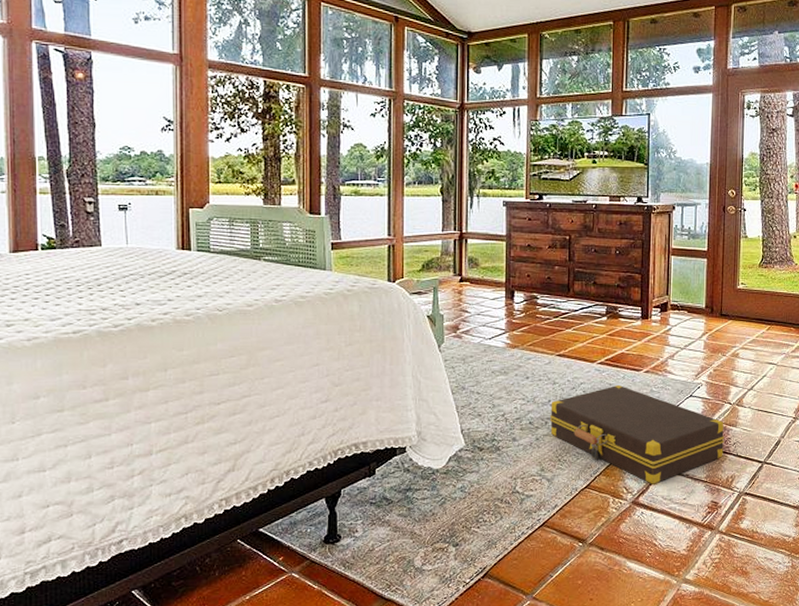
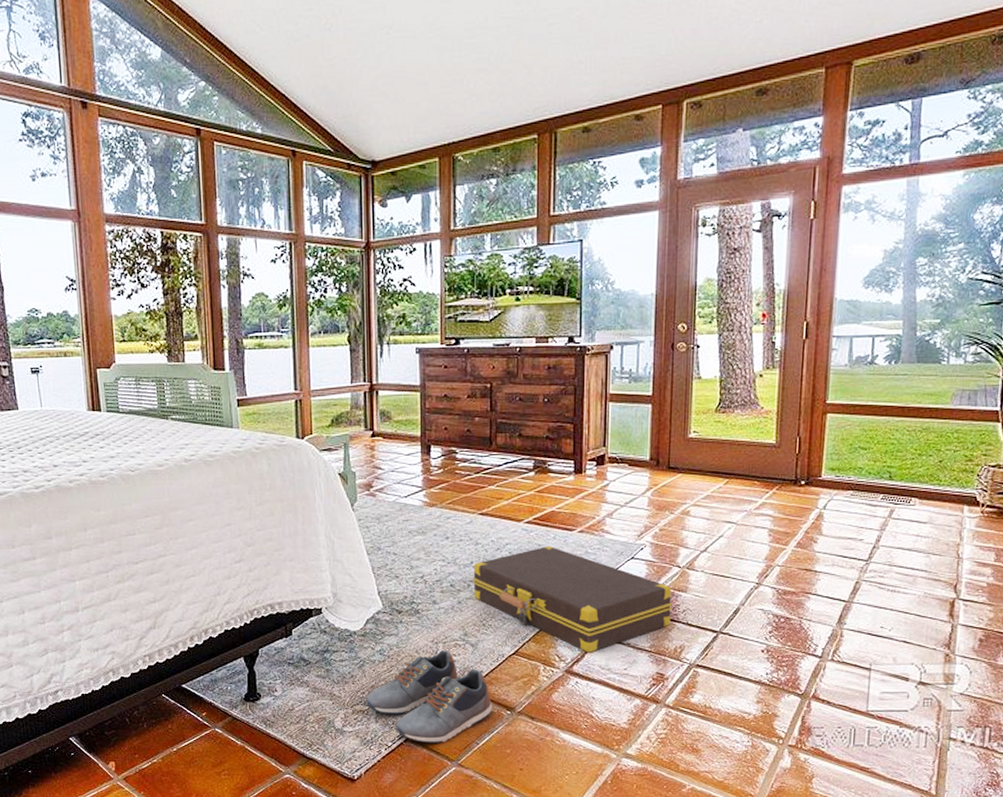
shoe: none [446,486,566,579] -> present [366,650,493,744]

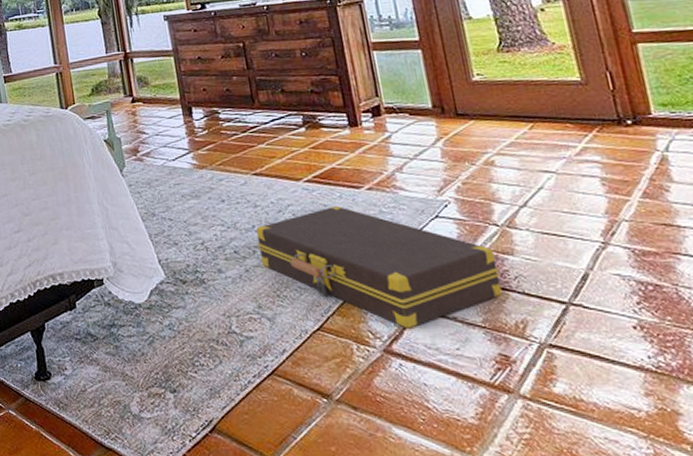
shoe: present [366,650,493,744] -> none [161,325,306,436]

